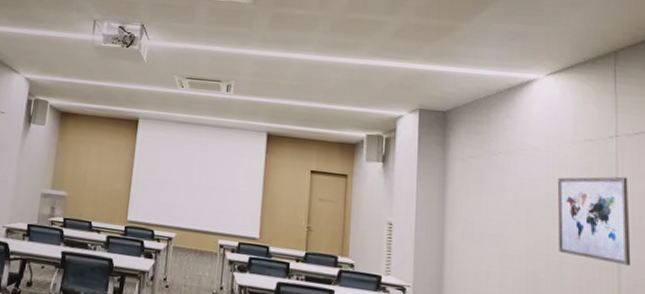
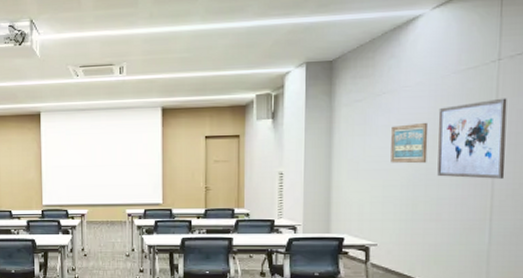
wall art: none [508,189,547,236] -> present [391,122,429,164]

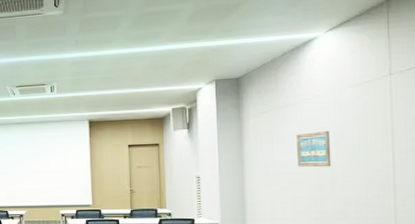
wall art: present [437,98,507,179] -> none [338,108,405,181]

